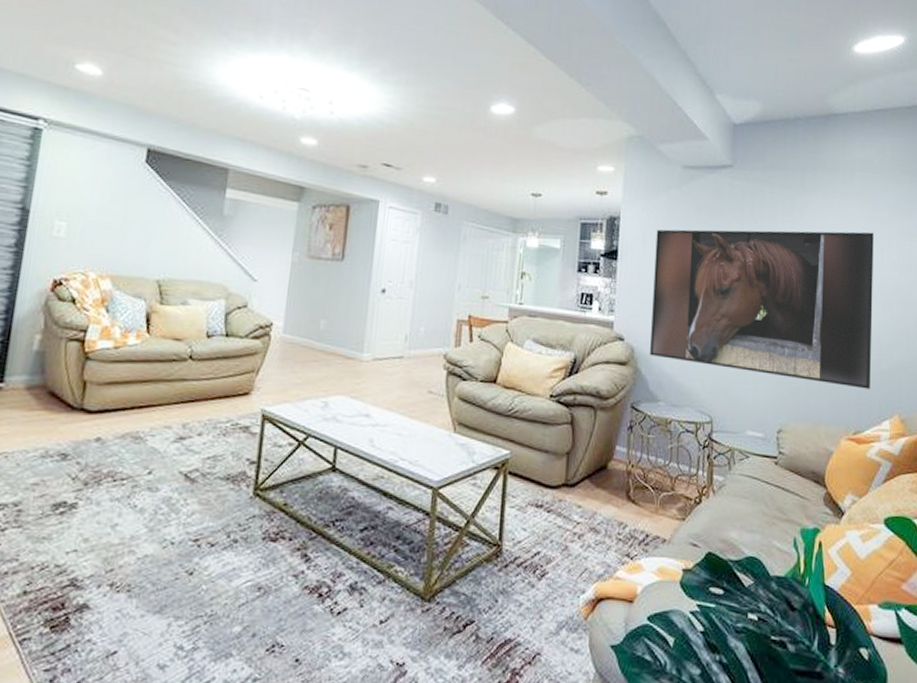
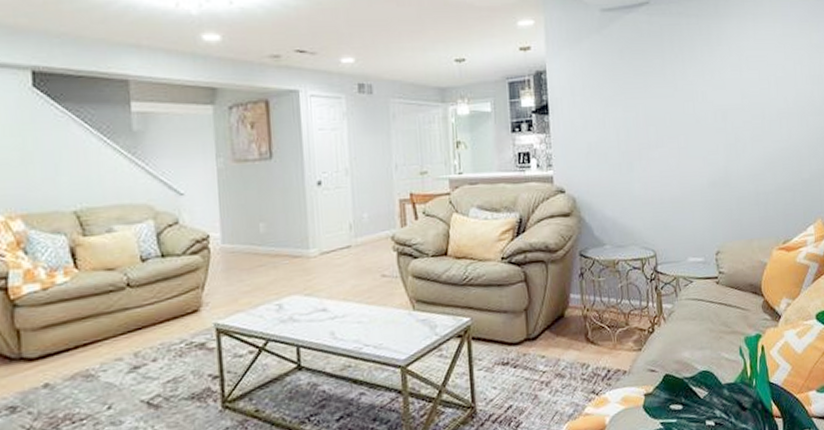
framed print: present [650,229,874,389] -> none [583,49,795,203]

